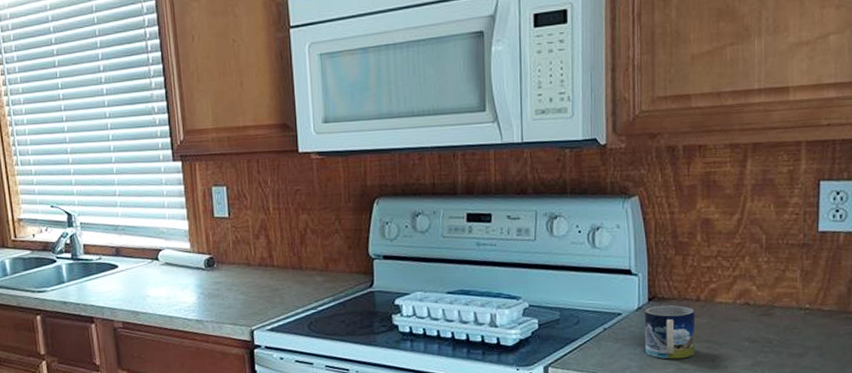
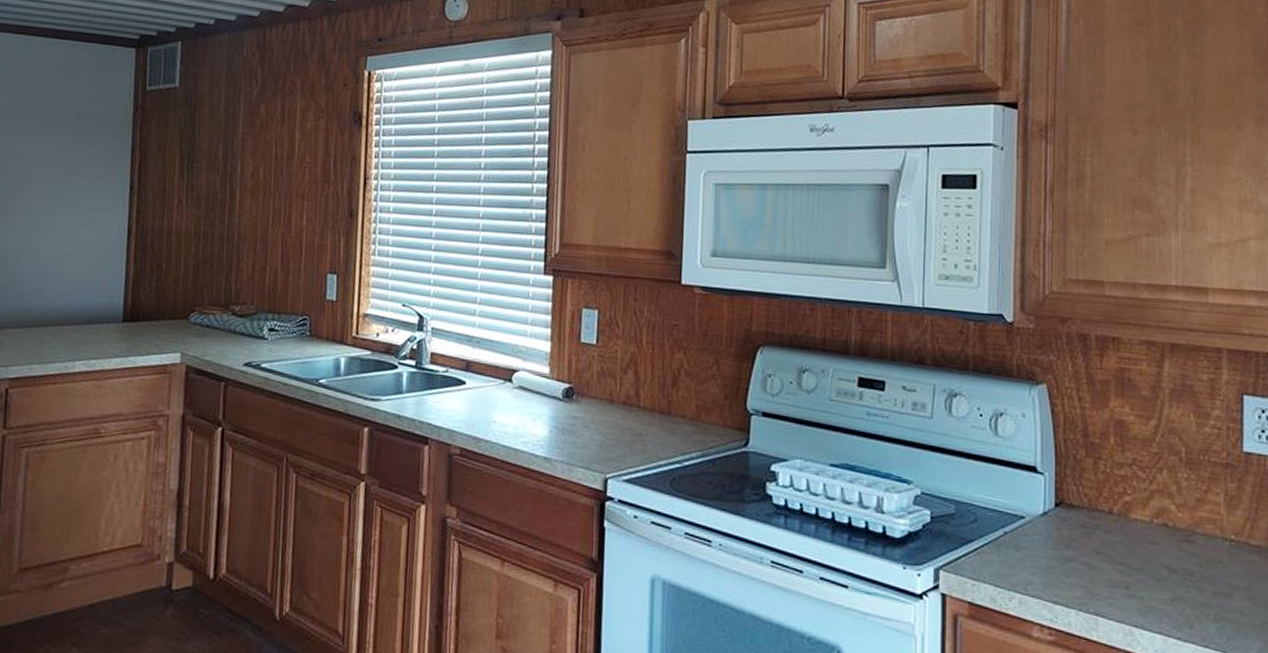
mug: present [644,305,695,359] -> none [1050,513,1107,581]

